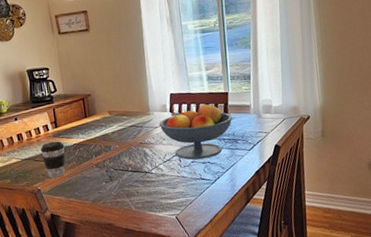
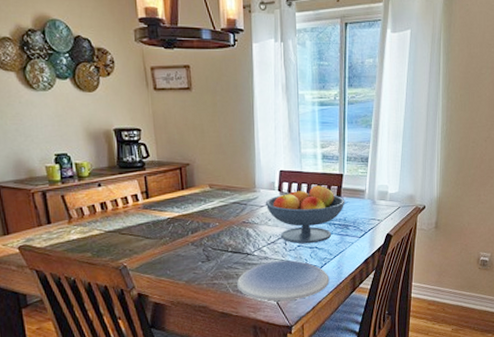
coffee cup: present [40,141,66,178] -> none [127,213,157,254]
plate: none [137,176,224,216] -> present [236,260,330,301]

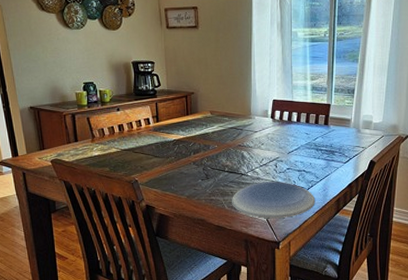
fruit bowl: present [265,184,345,244] -> none [259,113,332,167]

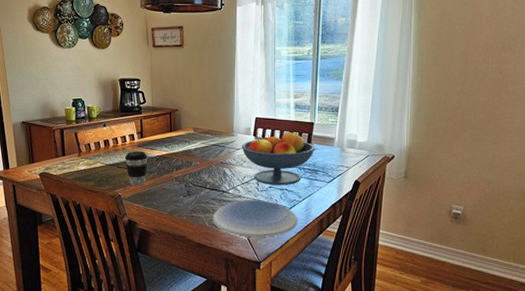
coffee cup: none [140,135,165,171] -> present [124,151,148,186]
fruit bowl: none [259,113,332,167] -> present [241,131,315,186]

